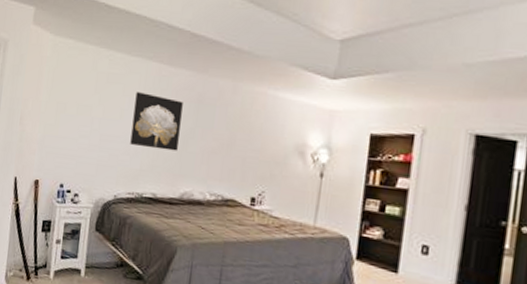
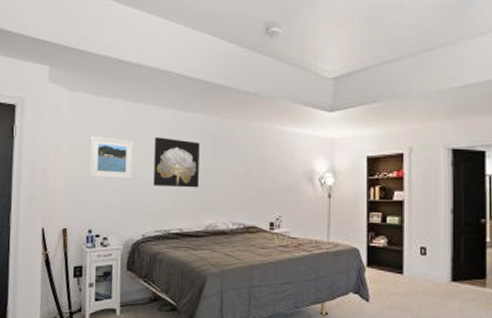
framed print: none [65,85,114,136] -> present [89,136,134,180]

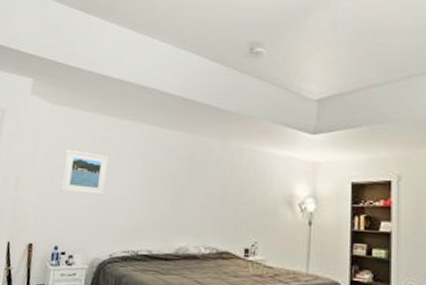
wall art: present [153,137,200,188] -> none [125,153,176,208]

